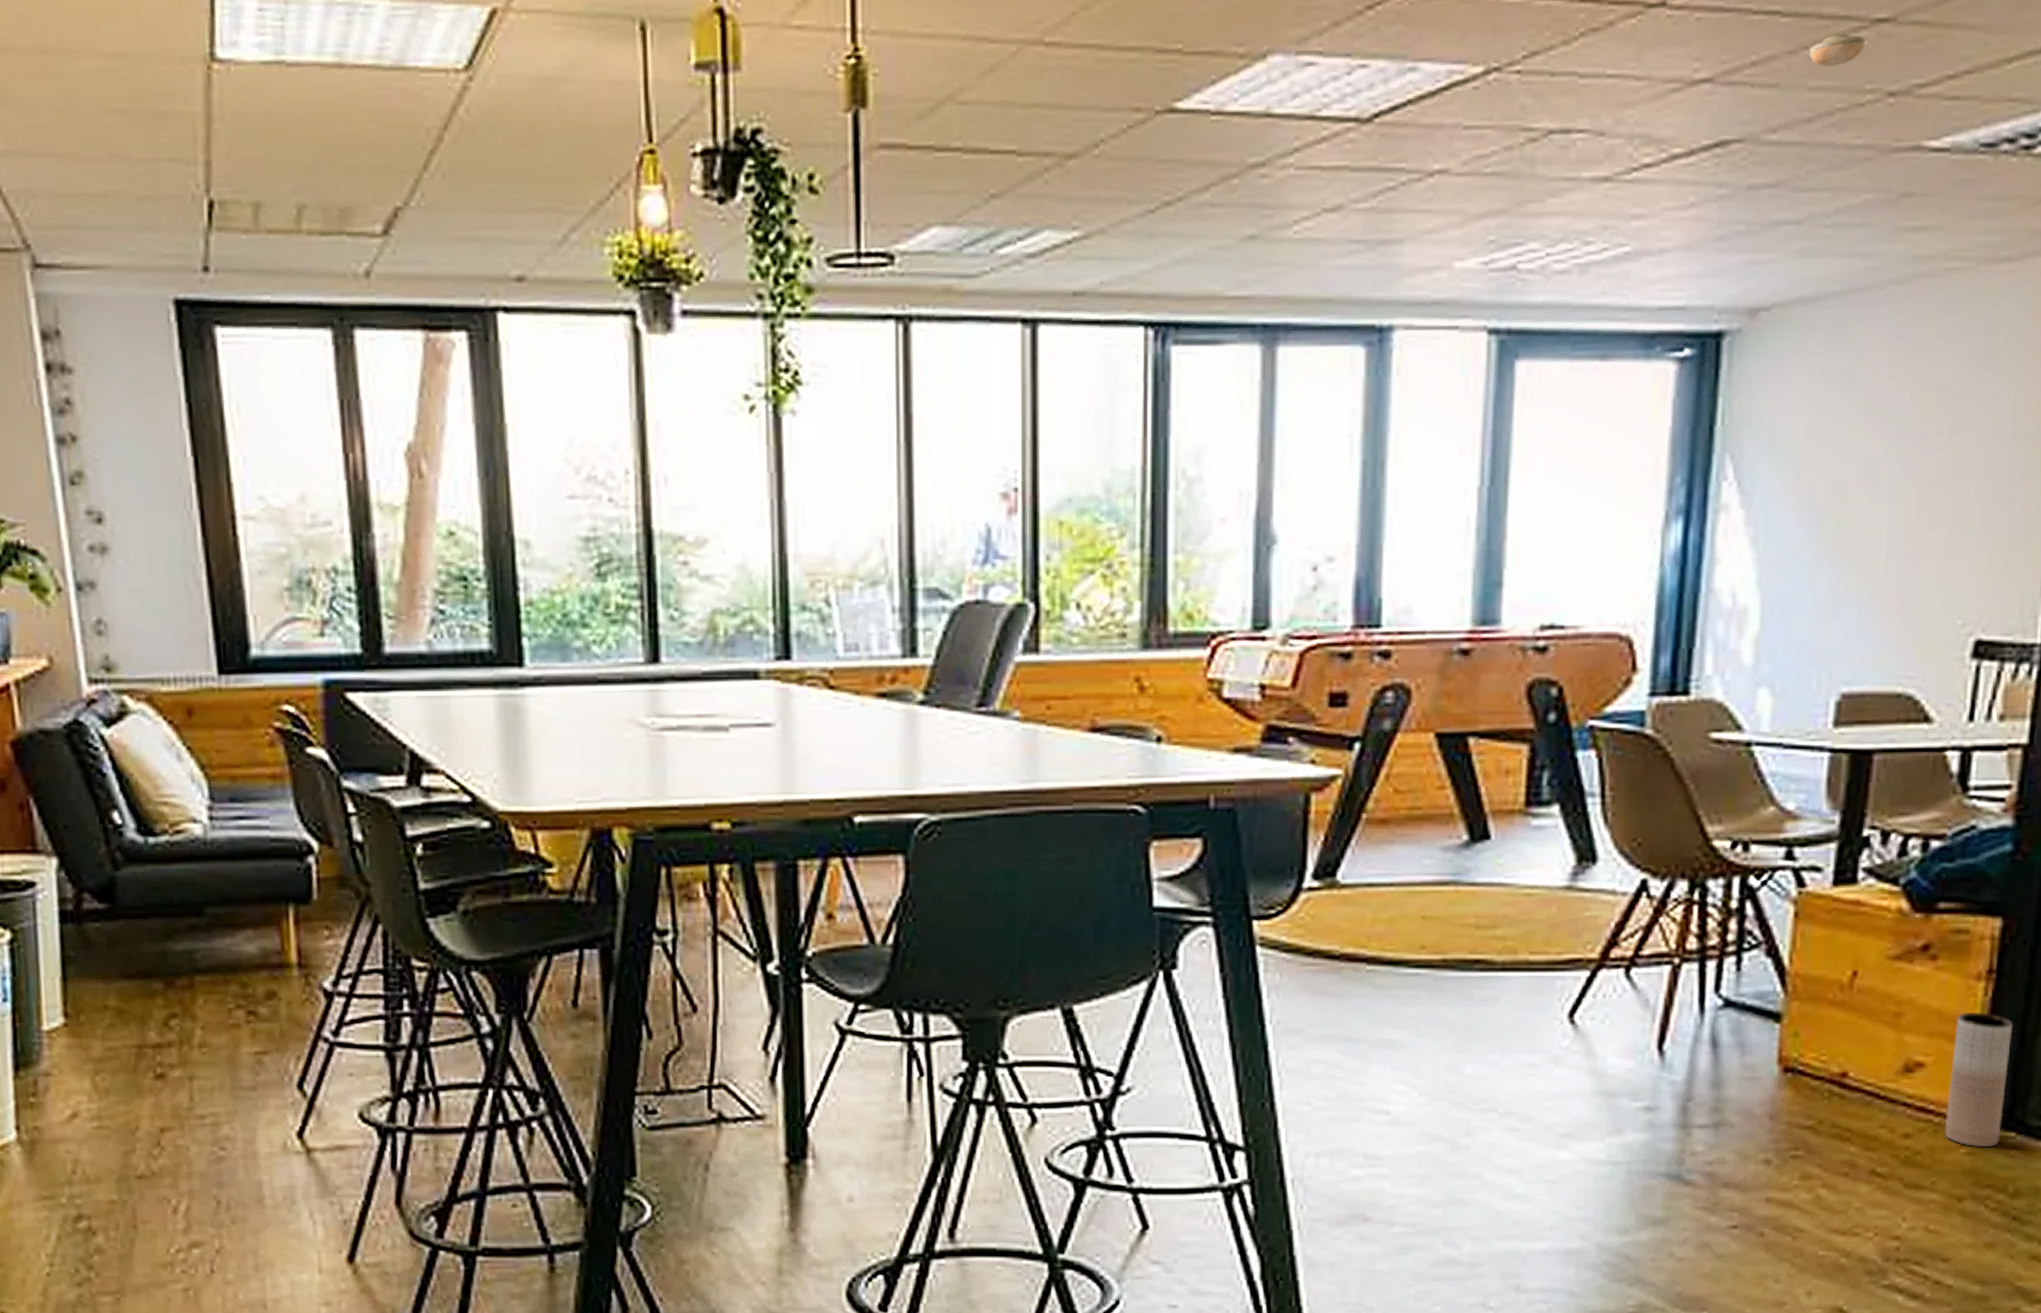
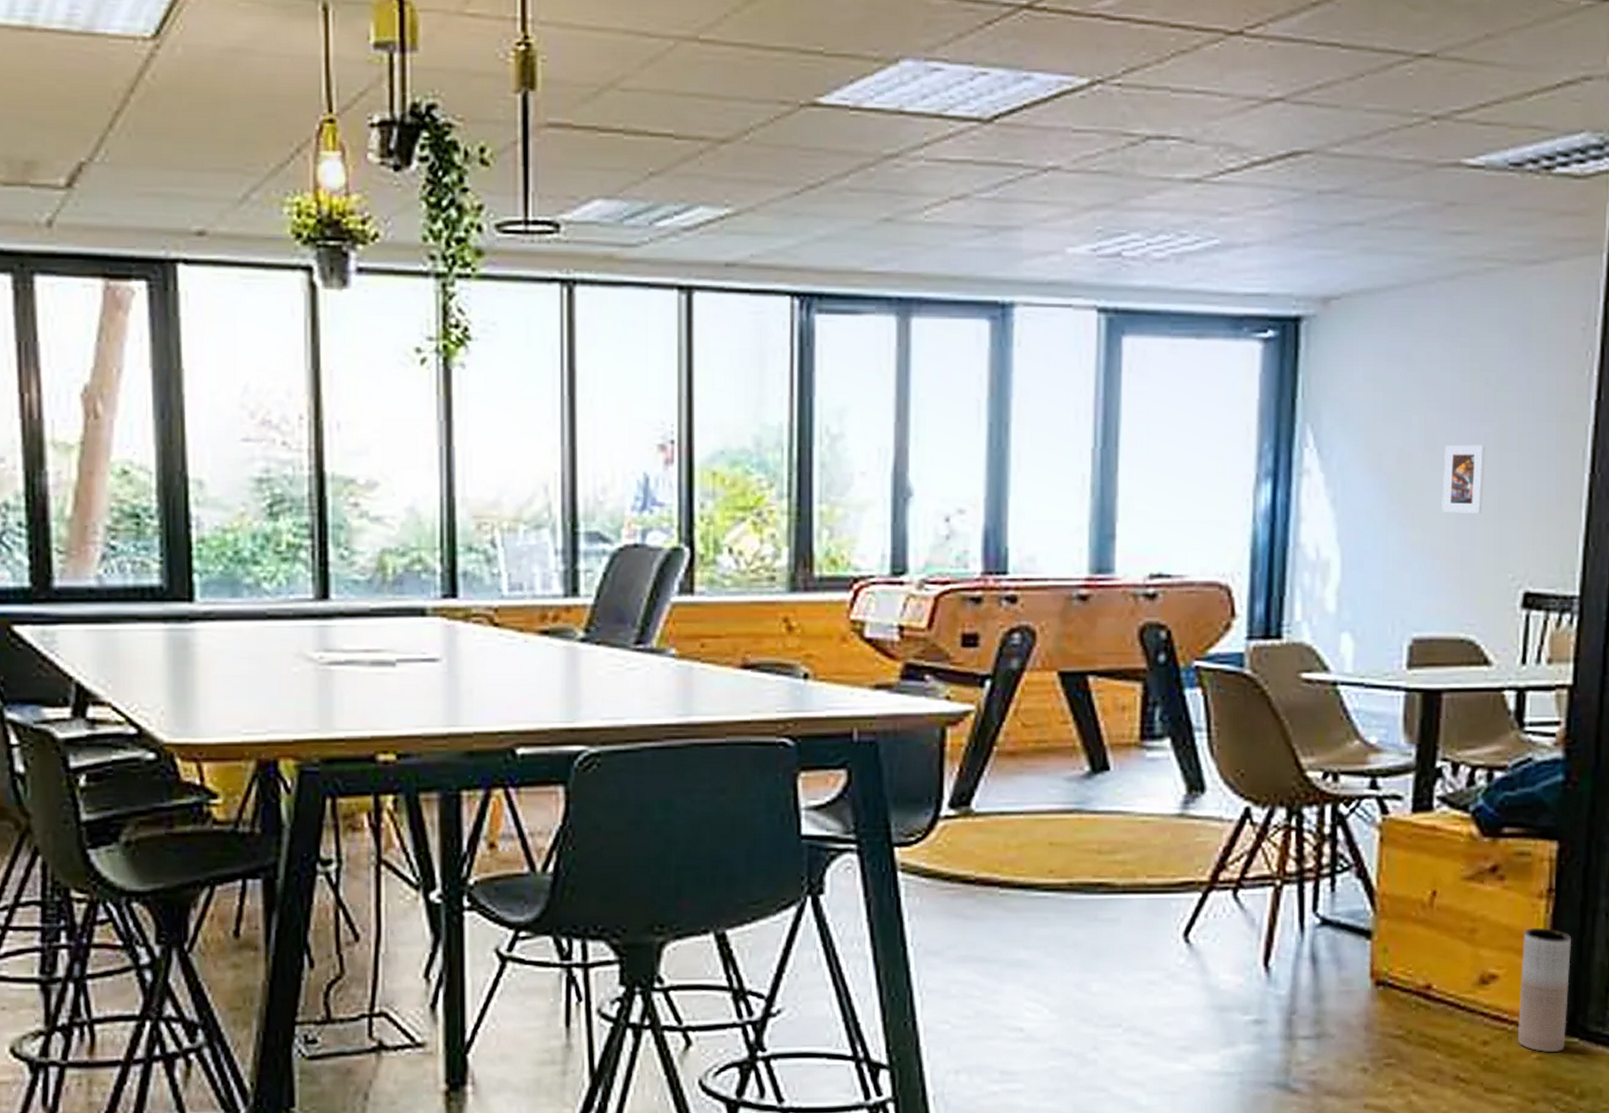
smoke detector: present [1809,33,1865,67] -> none [1365,65,1411,92]
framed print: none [1881,472,1936,552] -> present [1442,444,1485,513]

